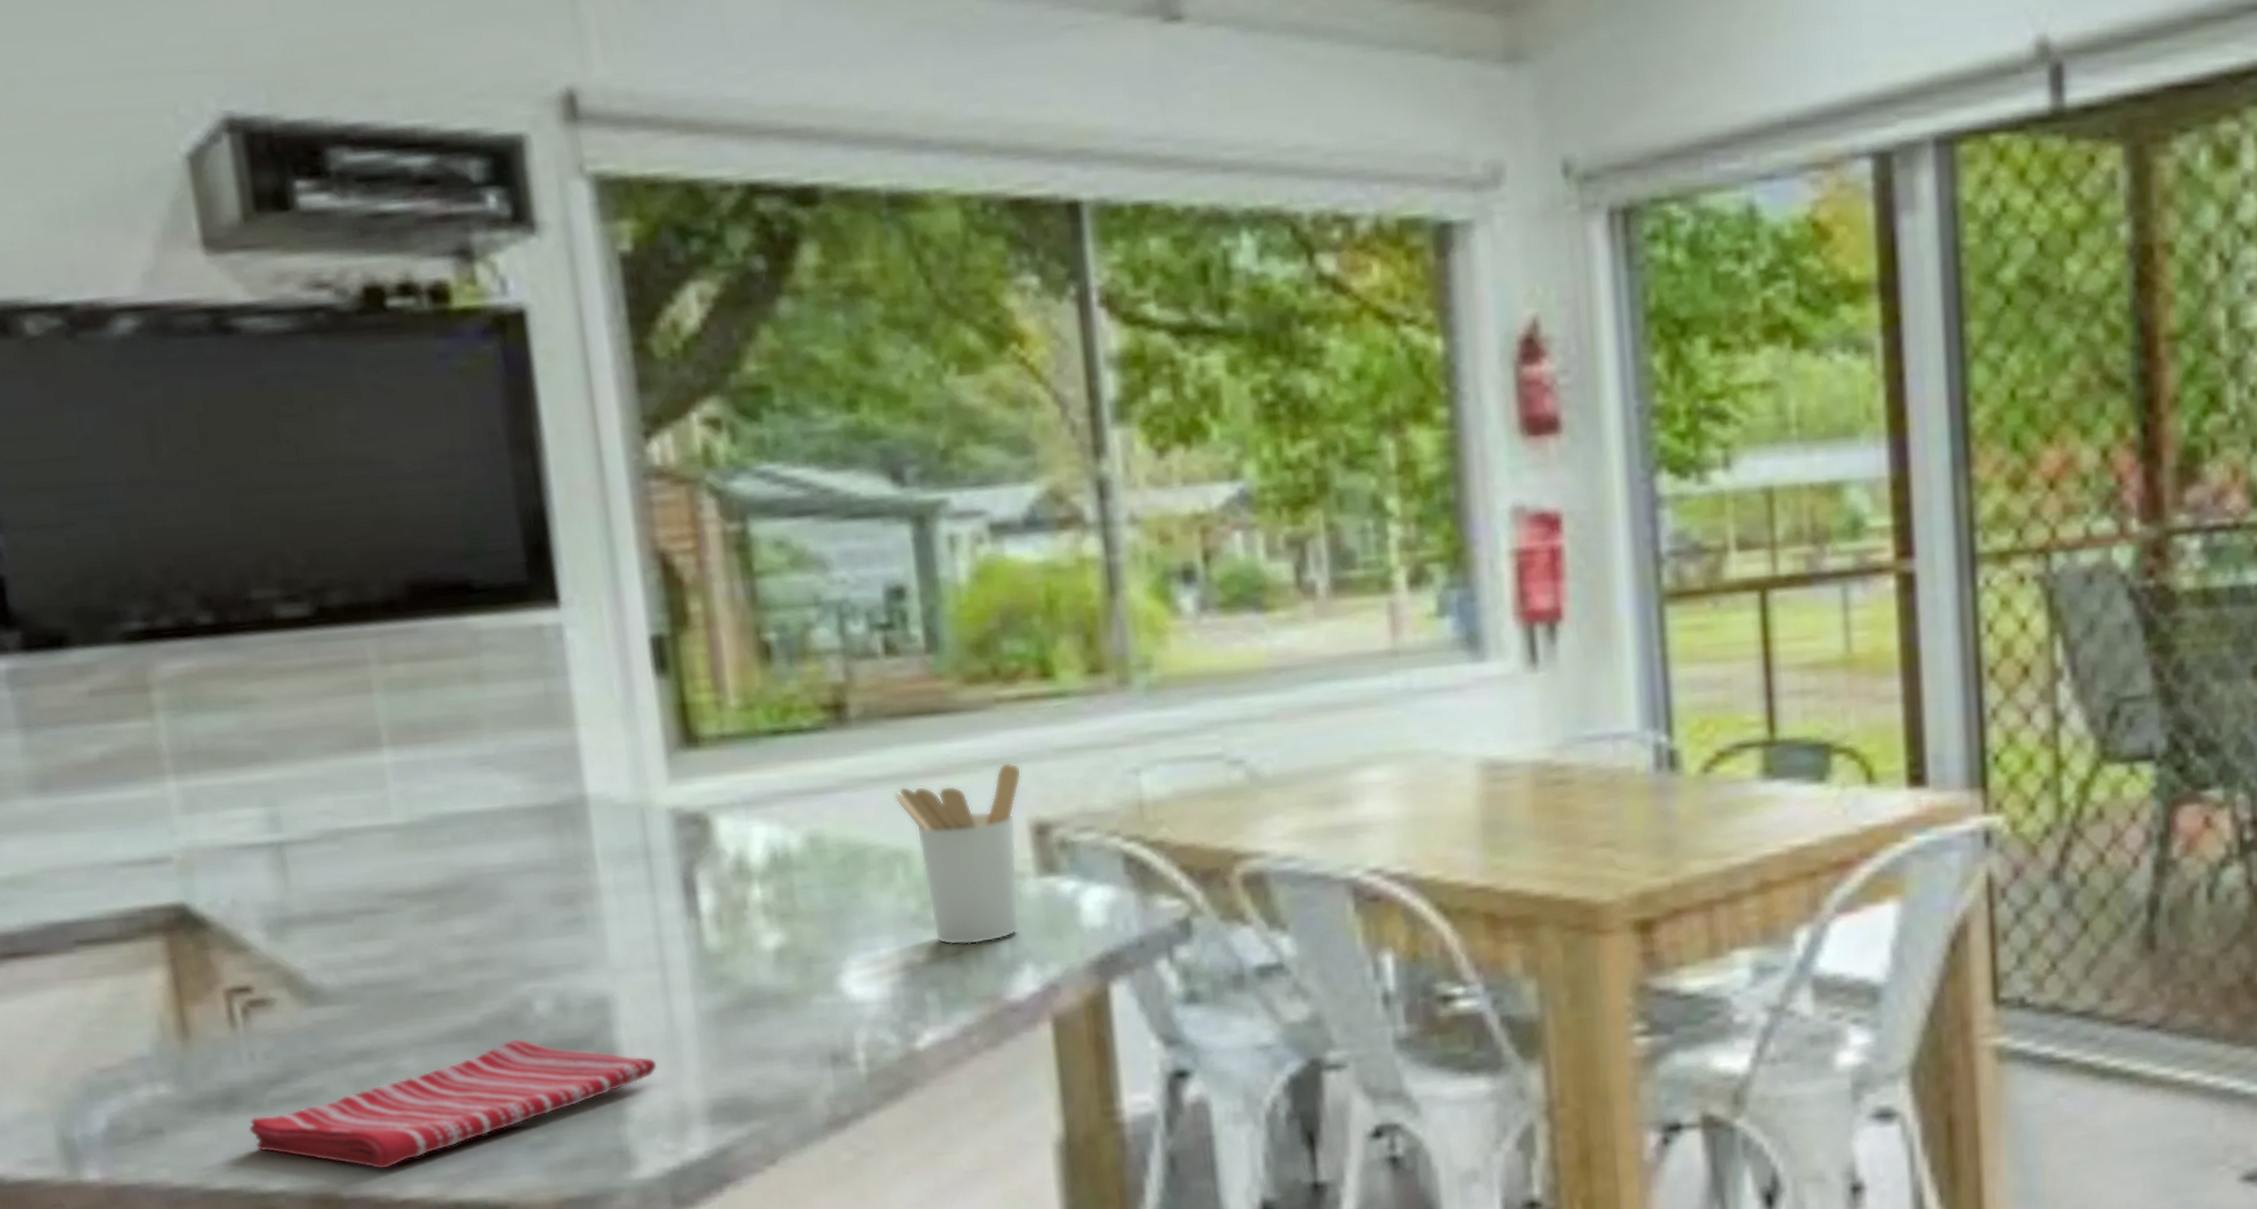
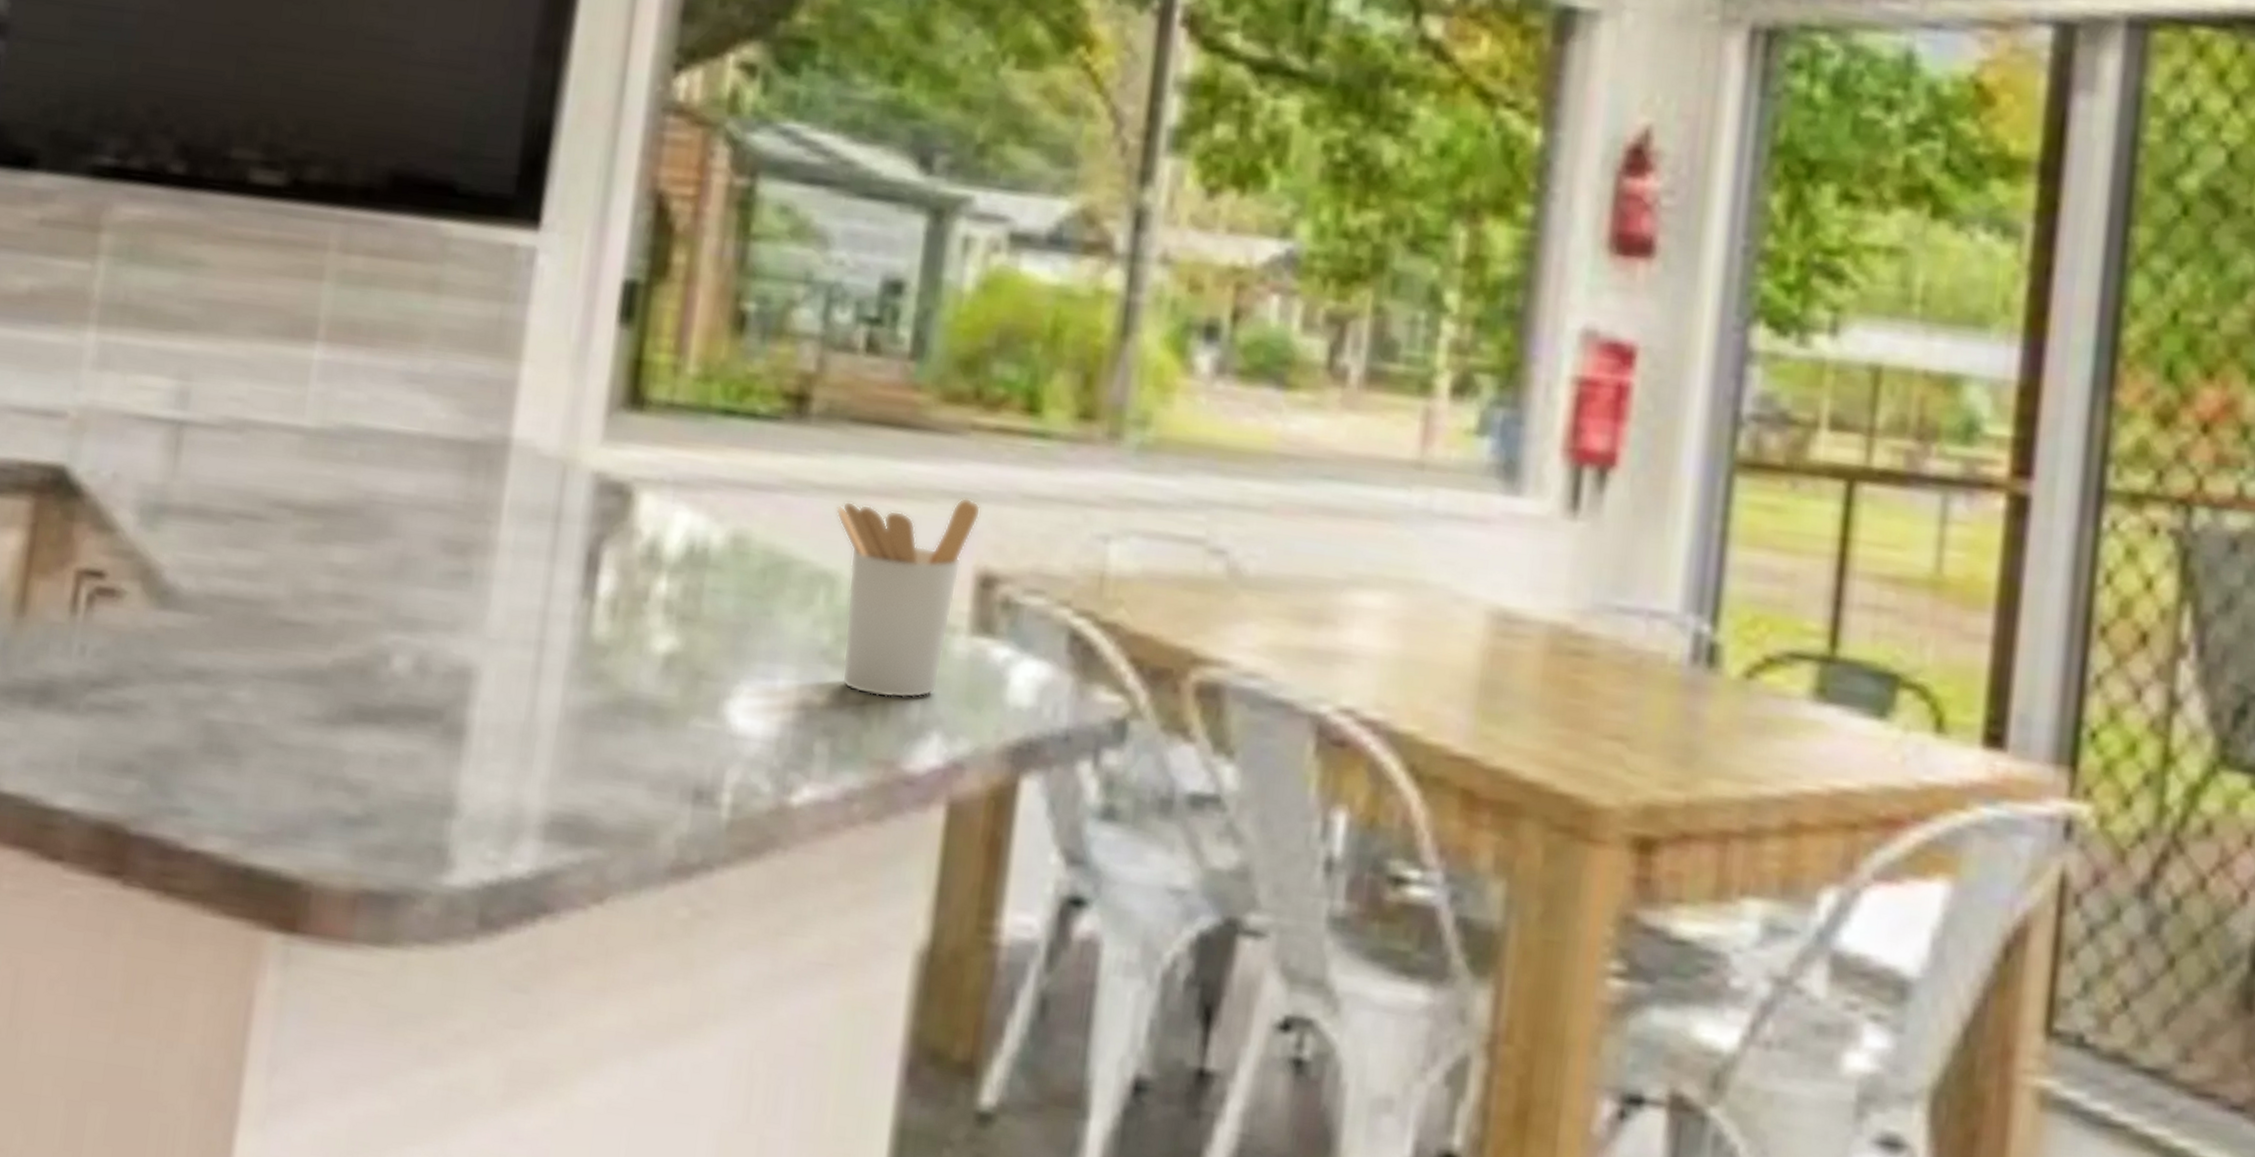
dish towel: present [248,1039,657,1170] -> none [54,693,505,811]

